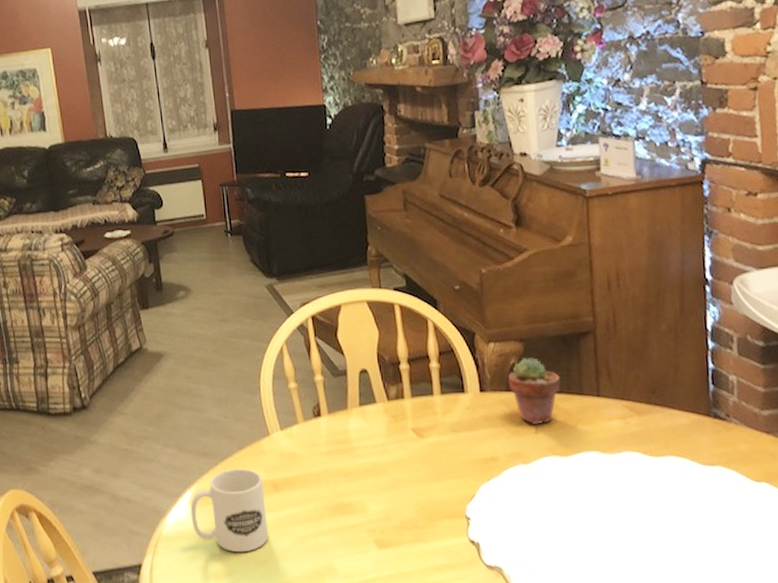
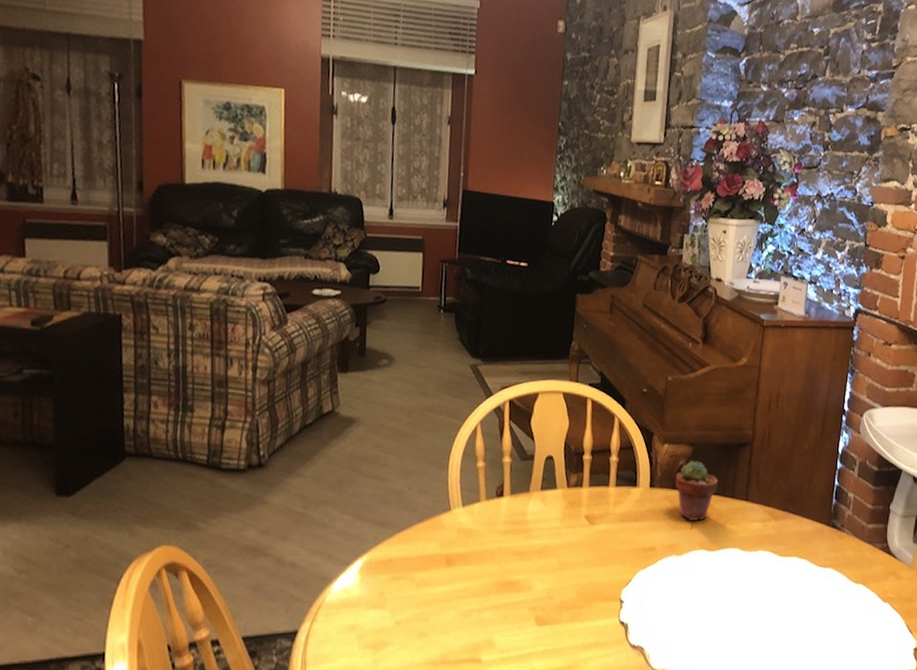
mug: present [190,468,268,553] -> none [358,540,437,624]

